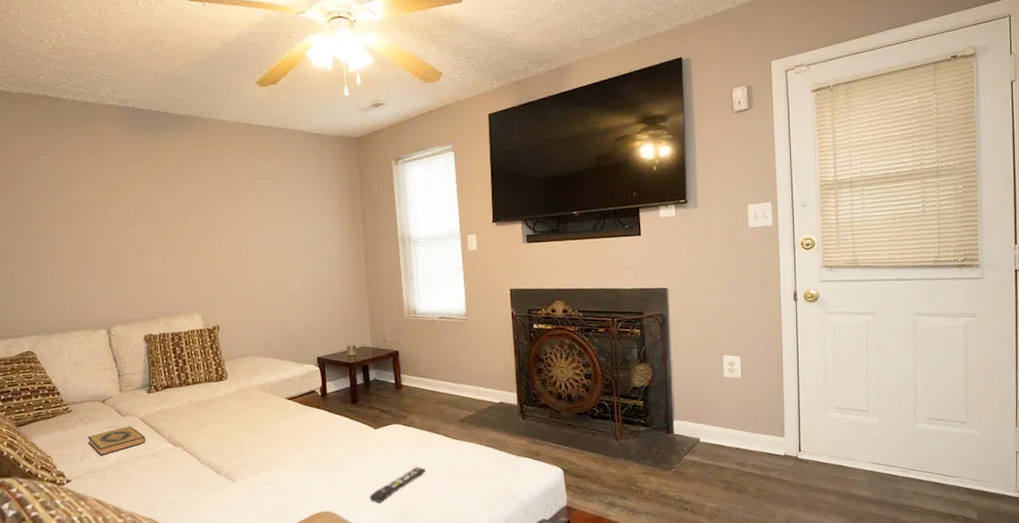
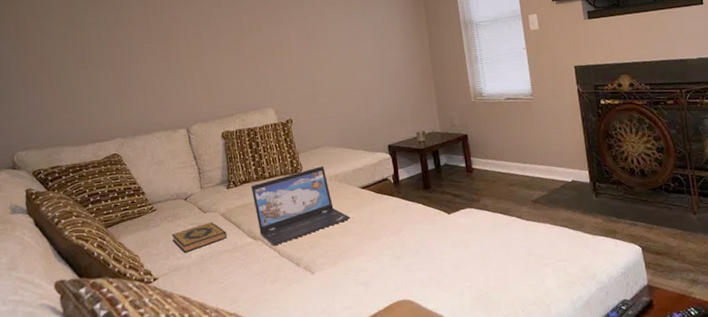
laptop: none [173,375,276,453] -> present [251,166,351,246]
remote control: present [369,467,426,503] -> none [446,250,502,289]

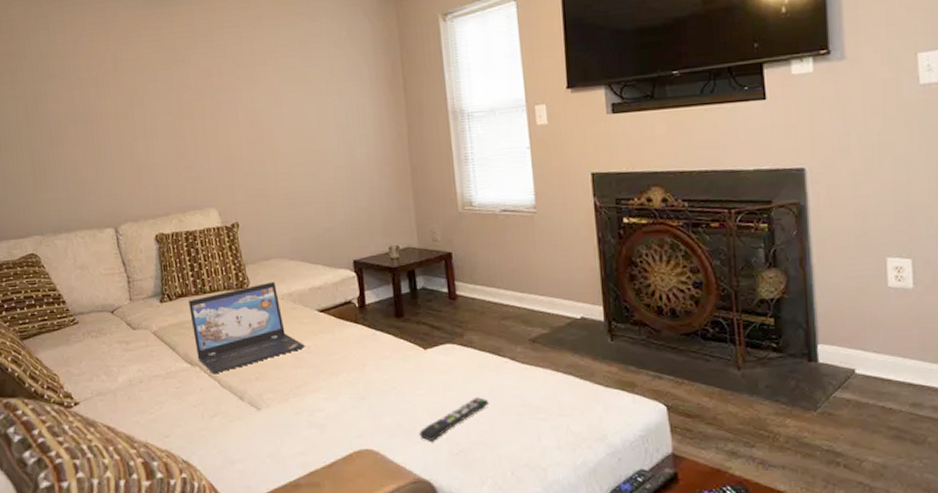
hardback book: present [171,222,227,254] -> none [95,341,159,376]
remote control: none [446,250,502,289] -> present [419,397,489,441]

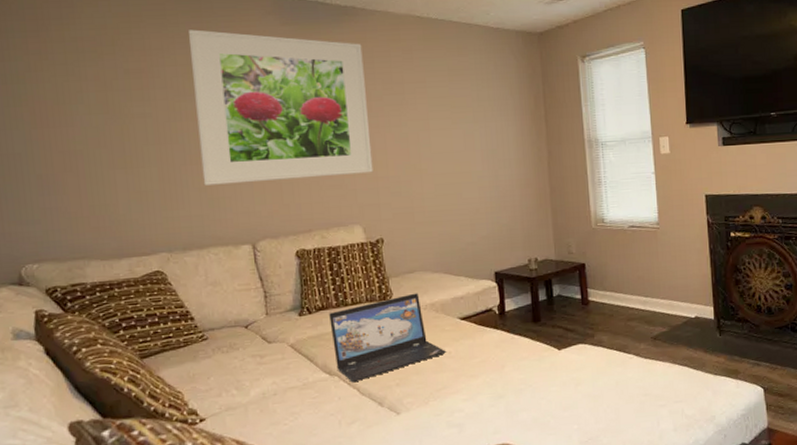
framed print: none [49,8,227,168] -> present [187,29,373,186]
remote control: present [419,397,489,441] -> none [552,390,616,432]

